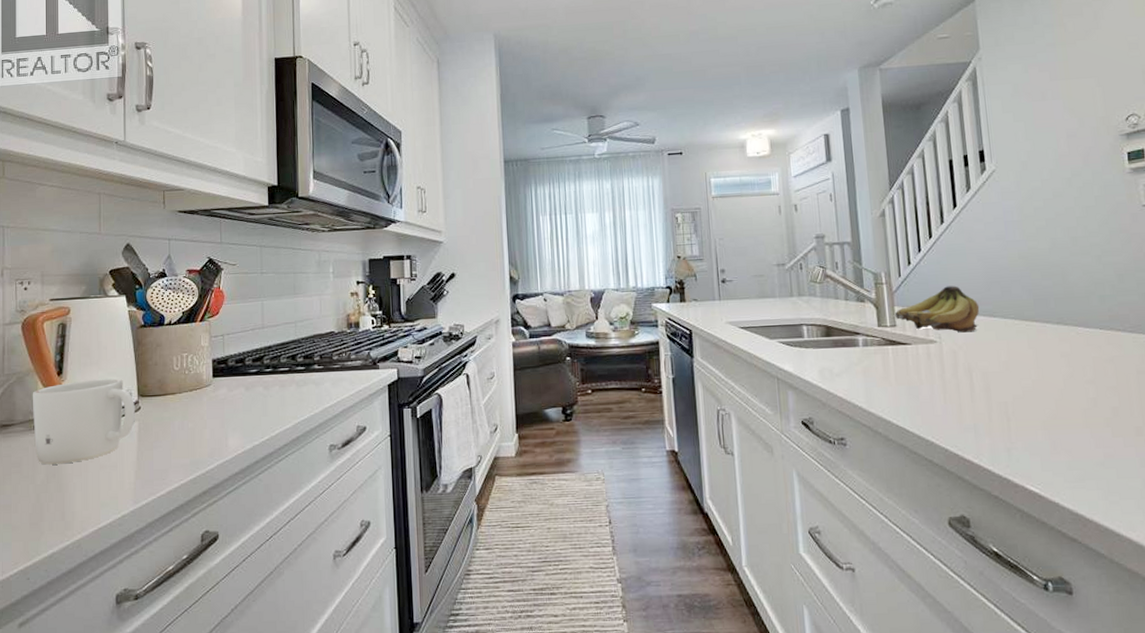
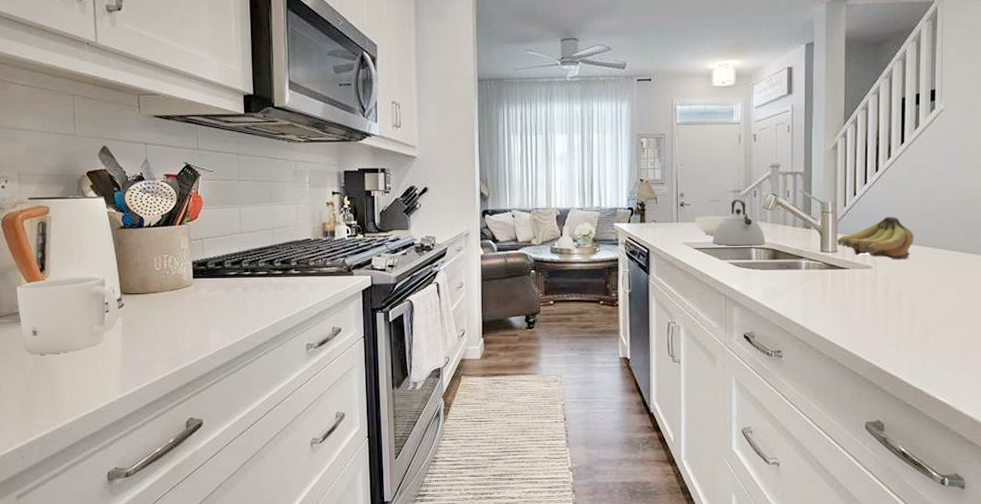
bowl: none [737,291,775,313] -> present [694,215,729,235]
kettle: none [759,273,817,324] -> present [713,199,765,246]

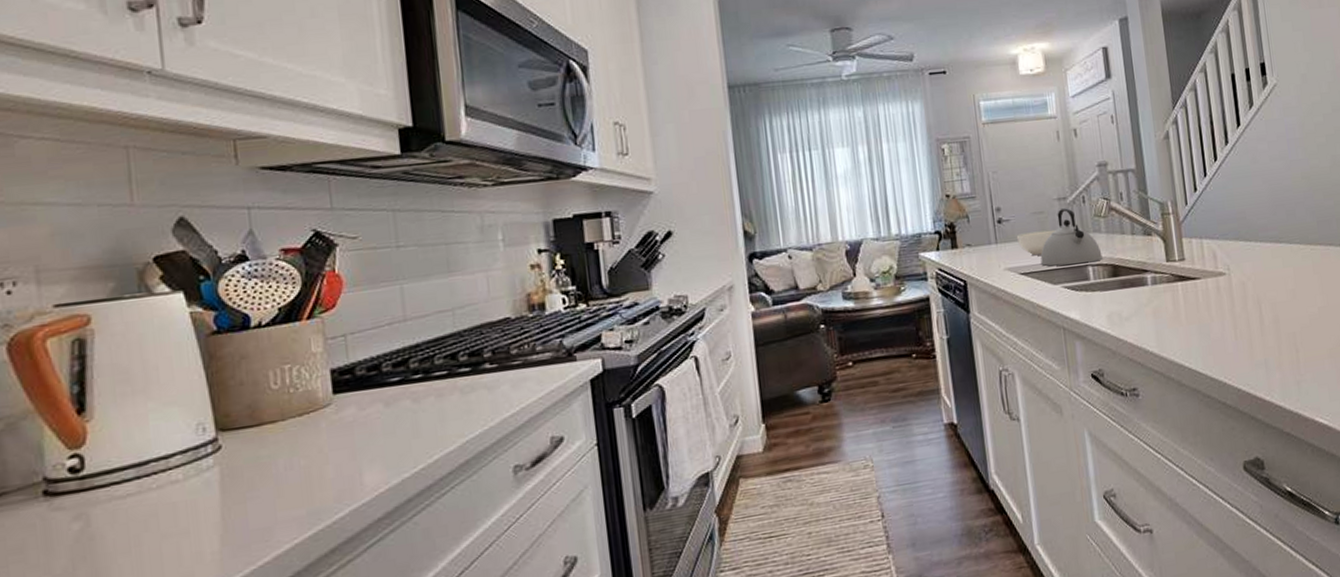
mug: present [16,276,119,355] -> none [34,409,215,545]
fruit: present [837,217,914,260] -> none [1182,211,1266,262]

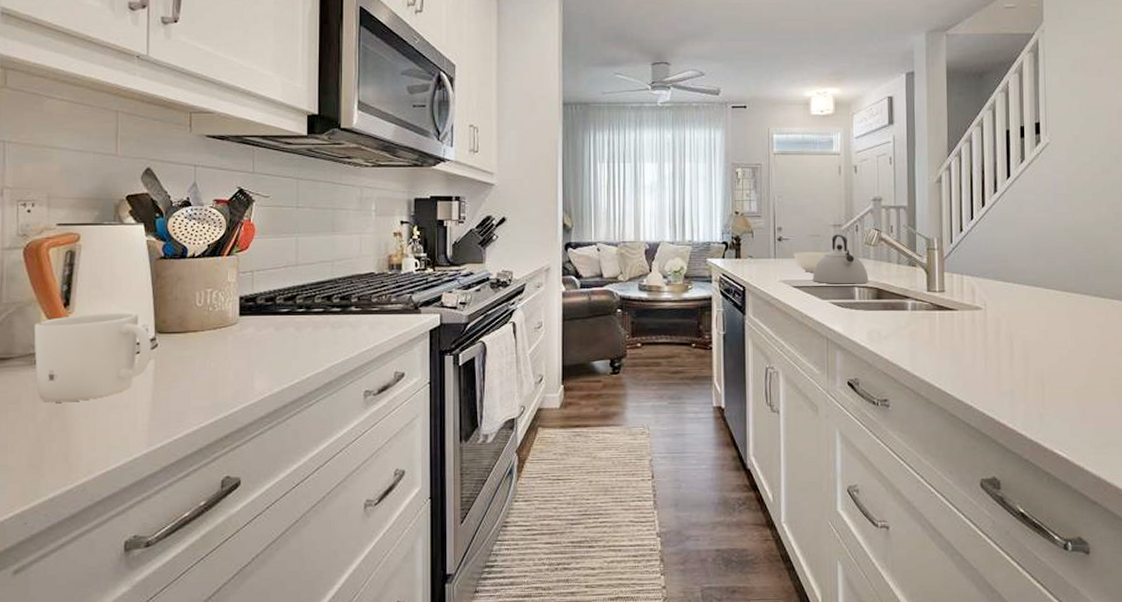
mug: none [34,409,215,545] -> present [34,312,152,403]

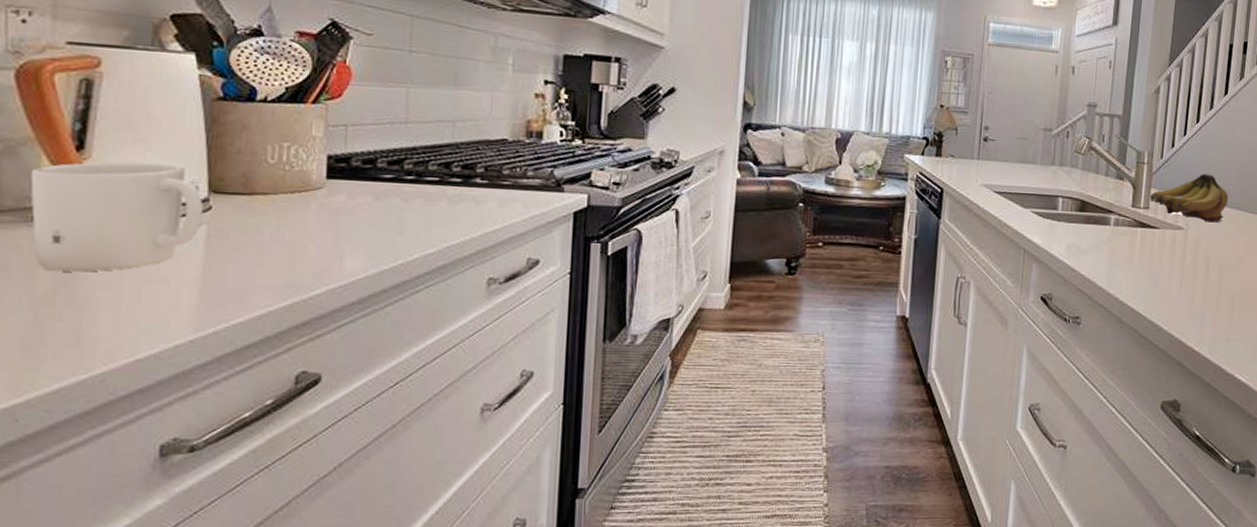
bowl: present [793,251,829,272] -> none [998,154,1036,178]
kettle: present [813,234,869,284] -> none [1016,139,1074,195]
fruit: none [944,254,1025,301] -> present [1149,174,1229,223]

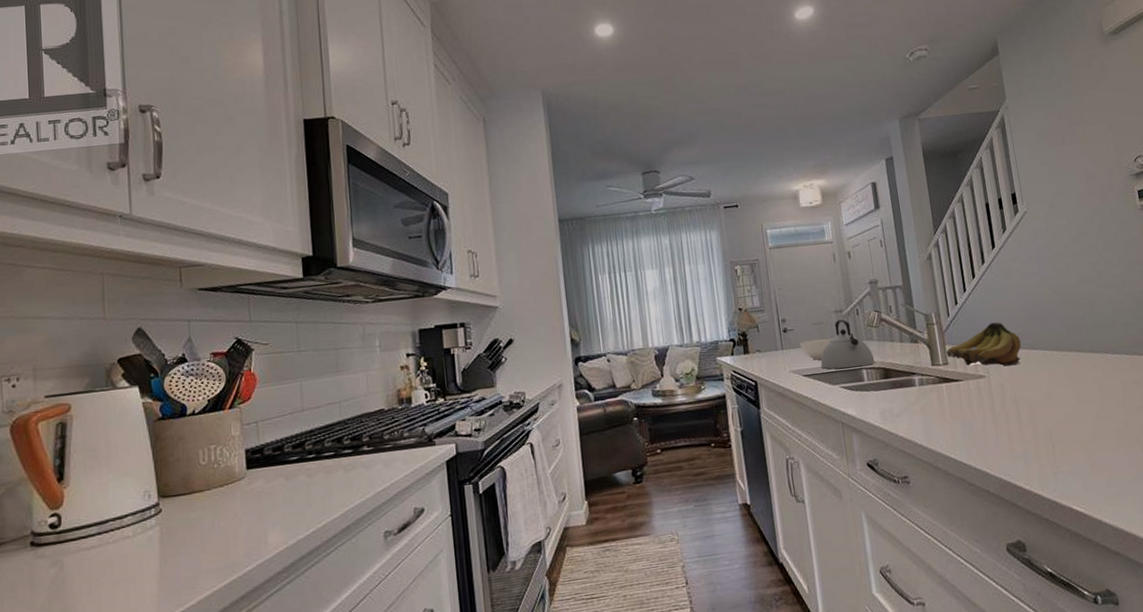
mug: present [30,162,204,272] -> none [26,479,156,586]
bowl: none [998,154,1036,178] -> present [799,337,834,360]
kettle: none [1016,139,1074,195] -> present [820,319,875,369]

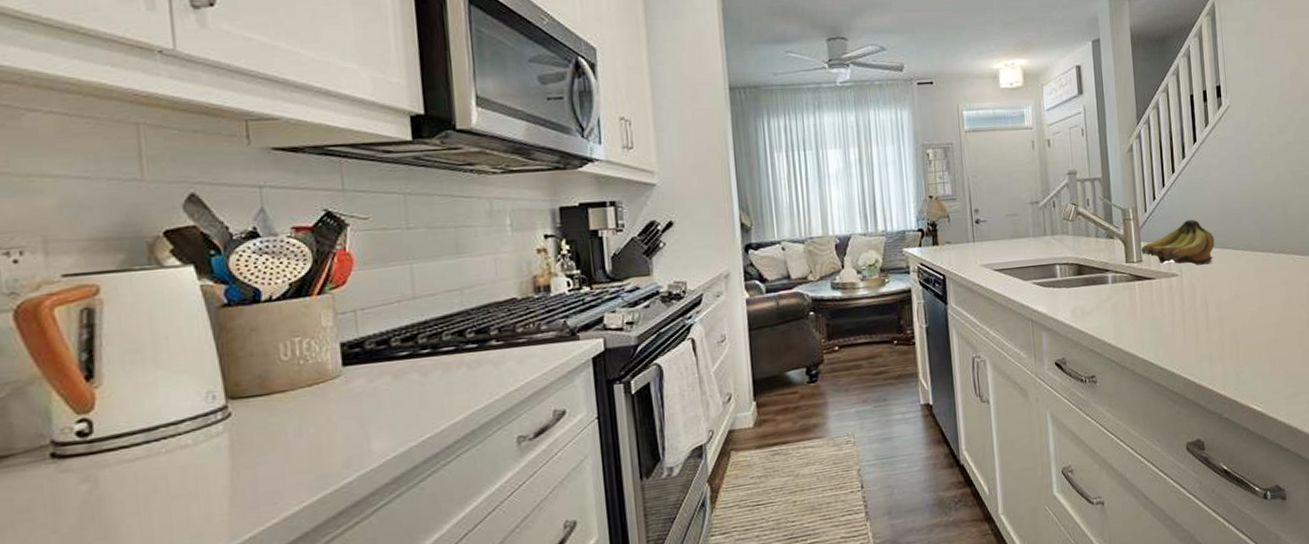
bowl: present [799,337,834,360] -> none [992,230,1028,254]
kettle: present [820,319,875,369] -> none [1013,211,1069,264]

